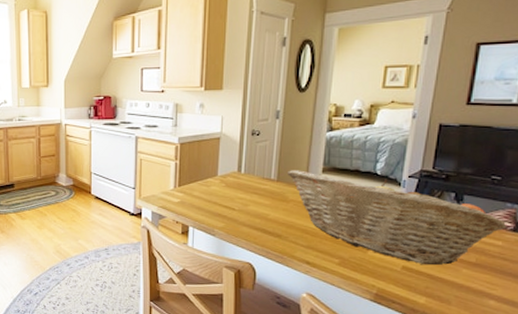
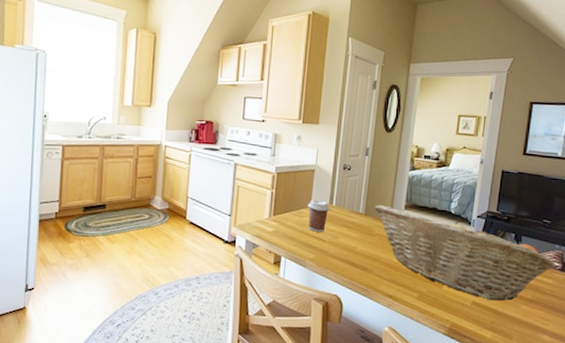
coffee cup: none [214,168,239,201] -> present [307,199,331,232]

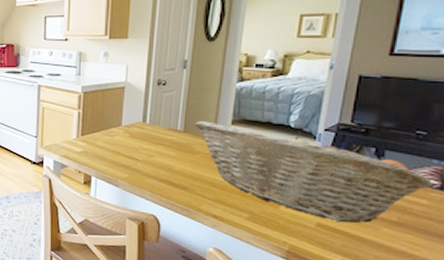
coffee cup: present [307,199,331,232] -> none [118,118,144,151]

